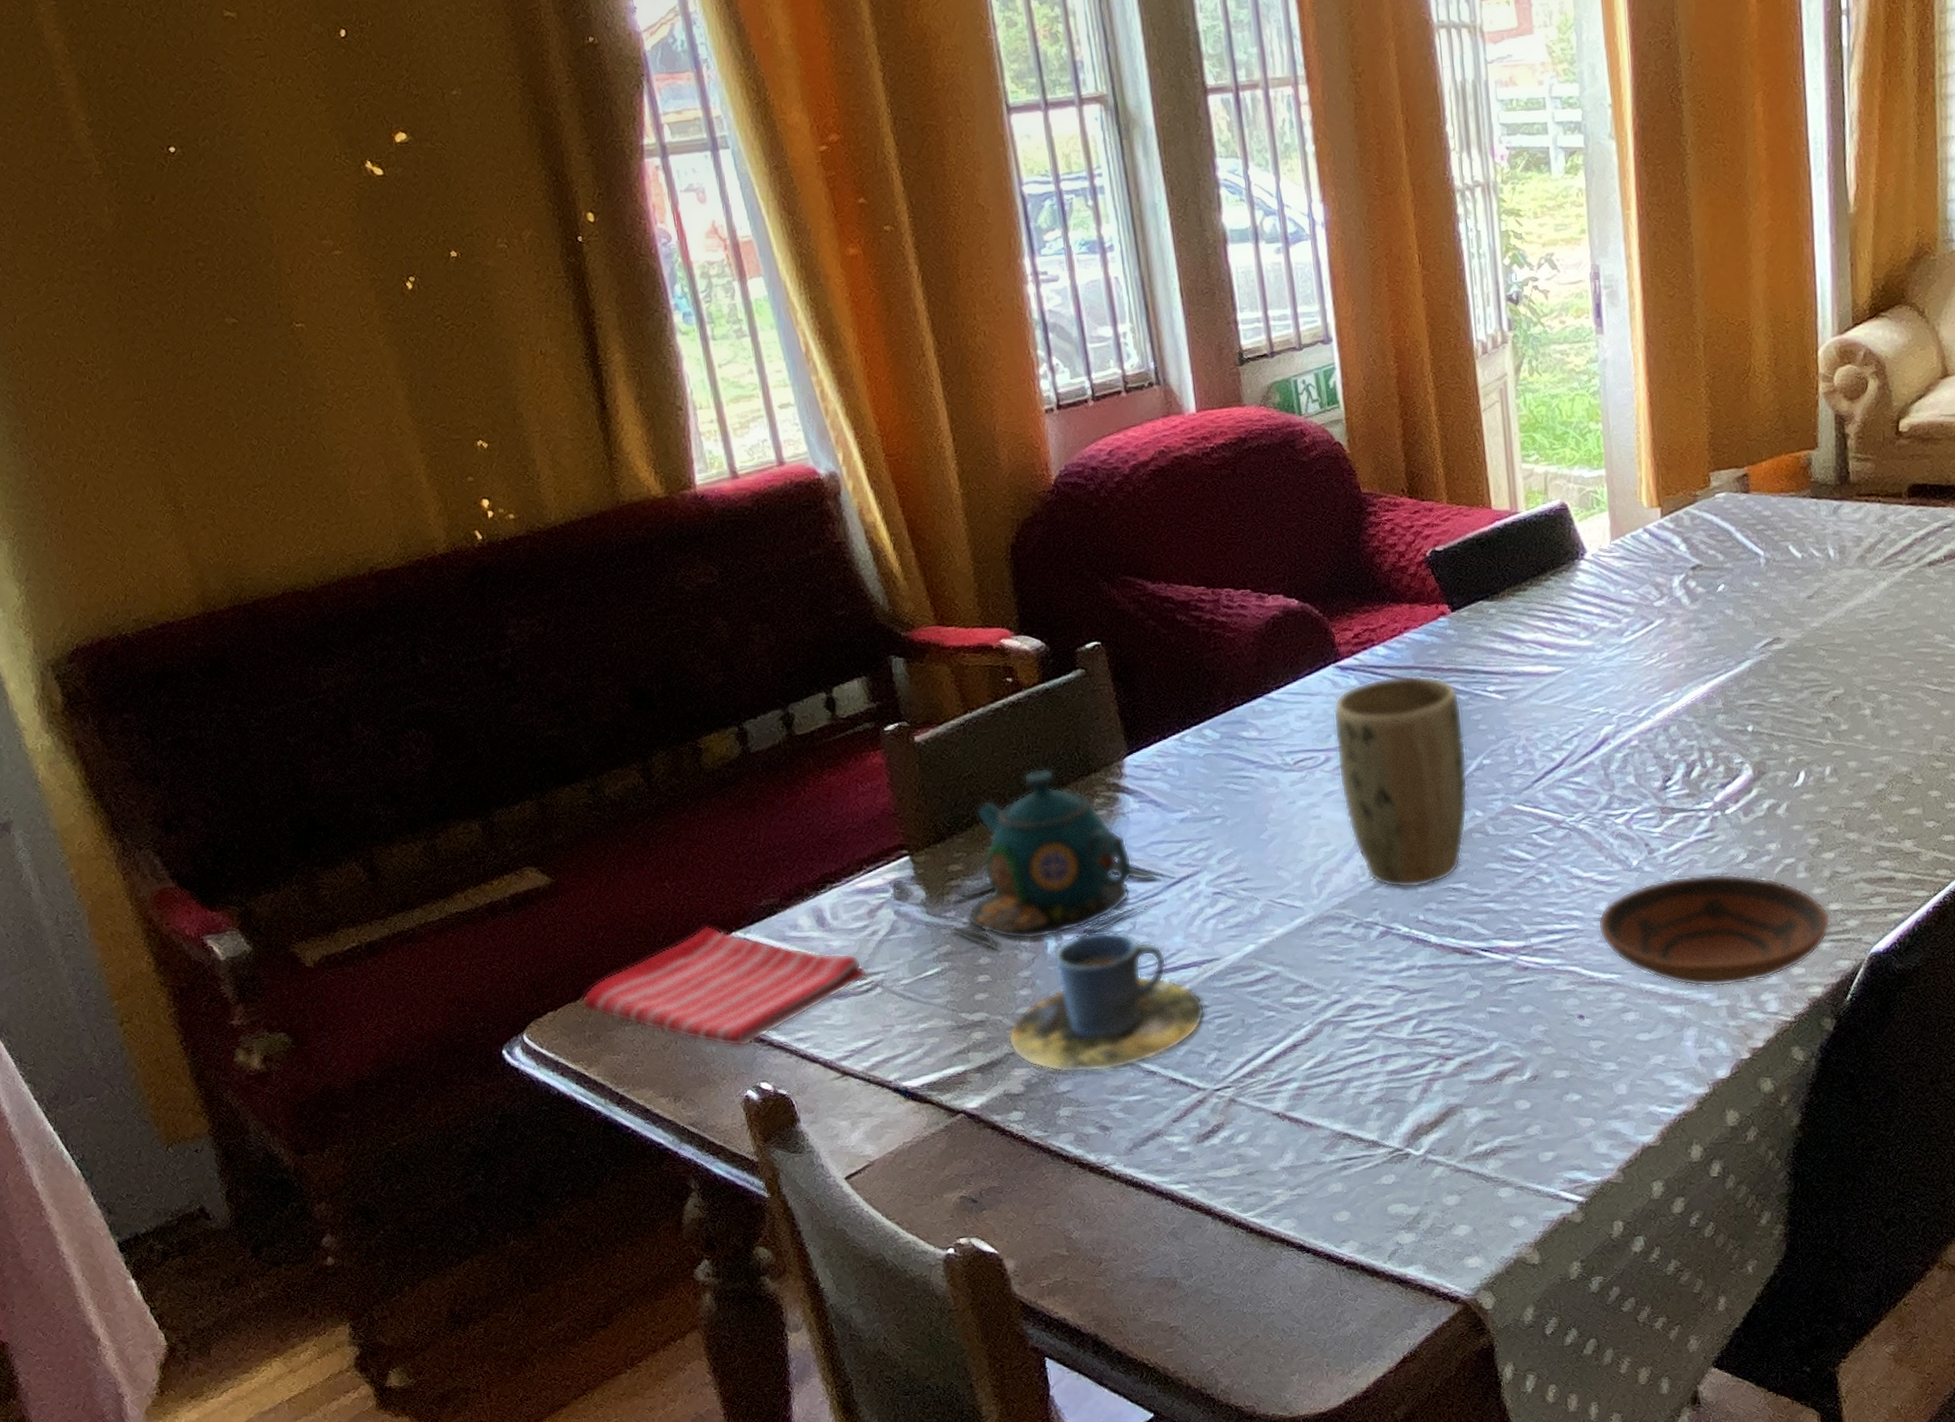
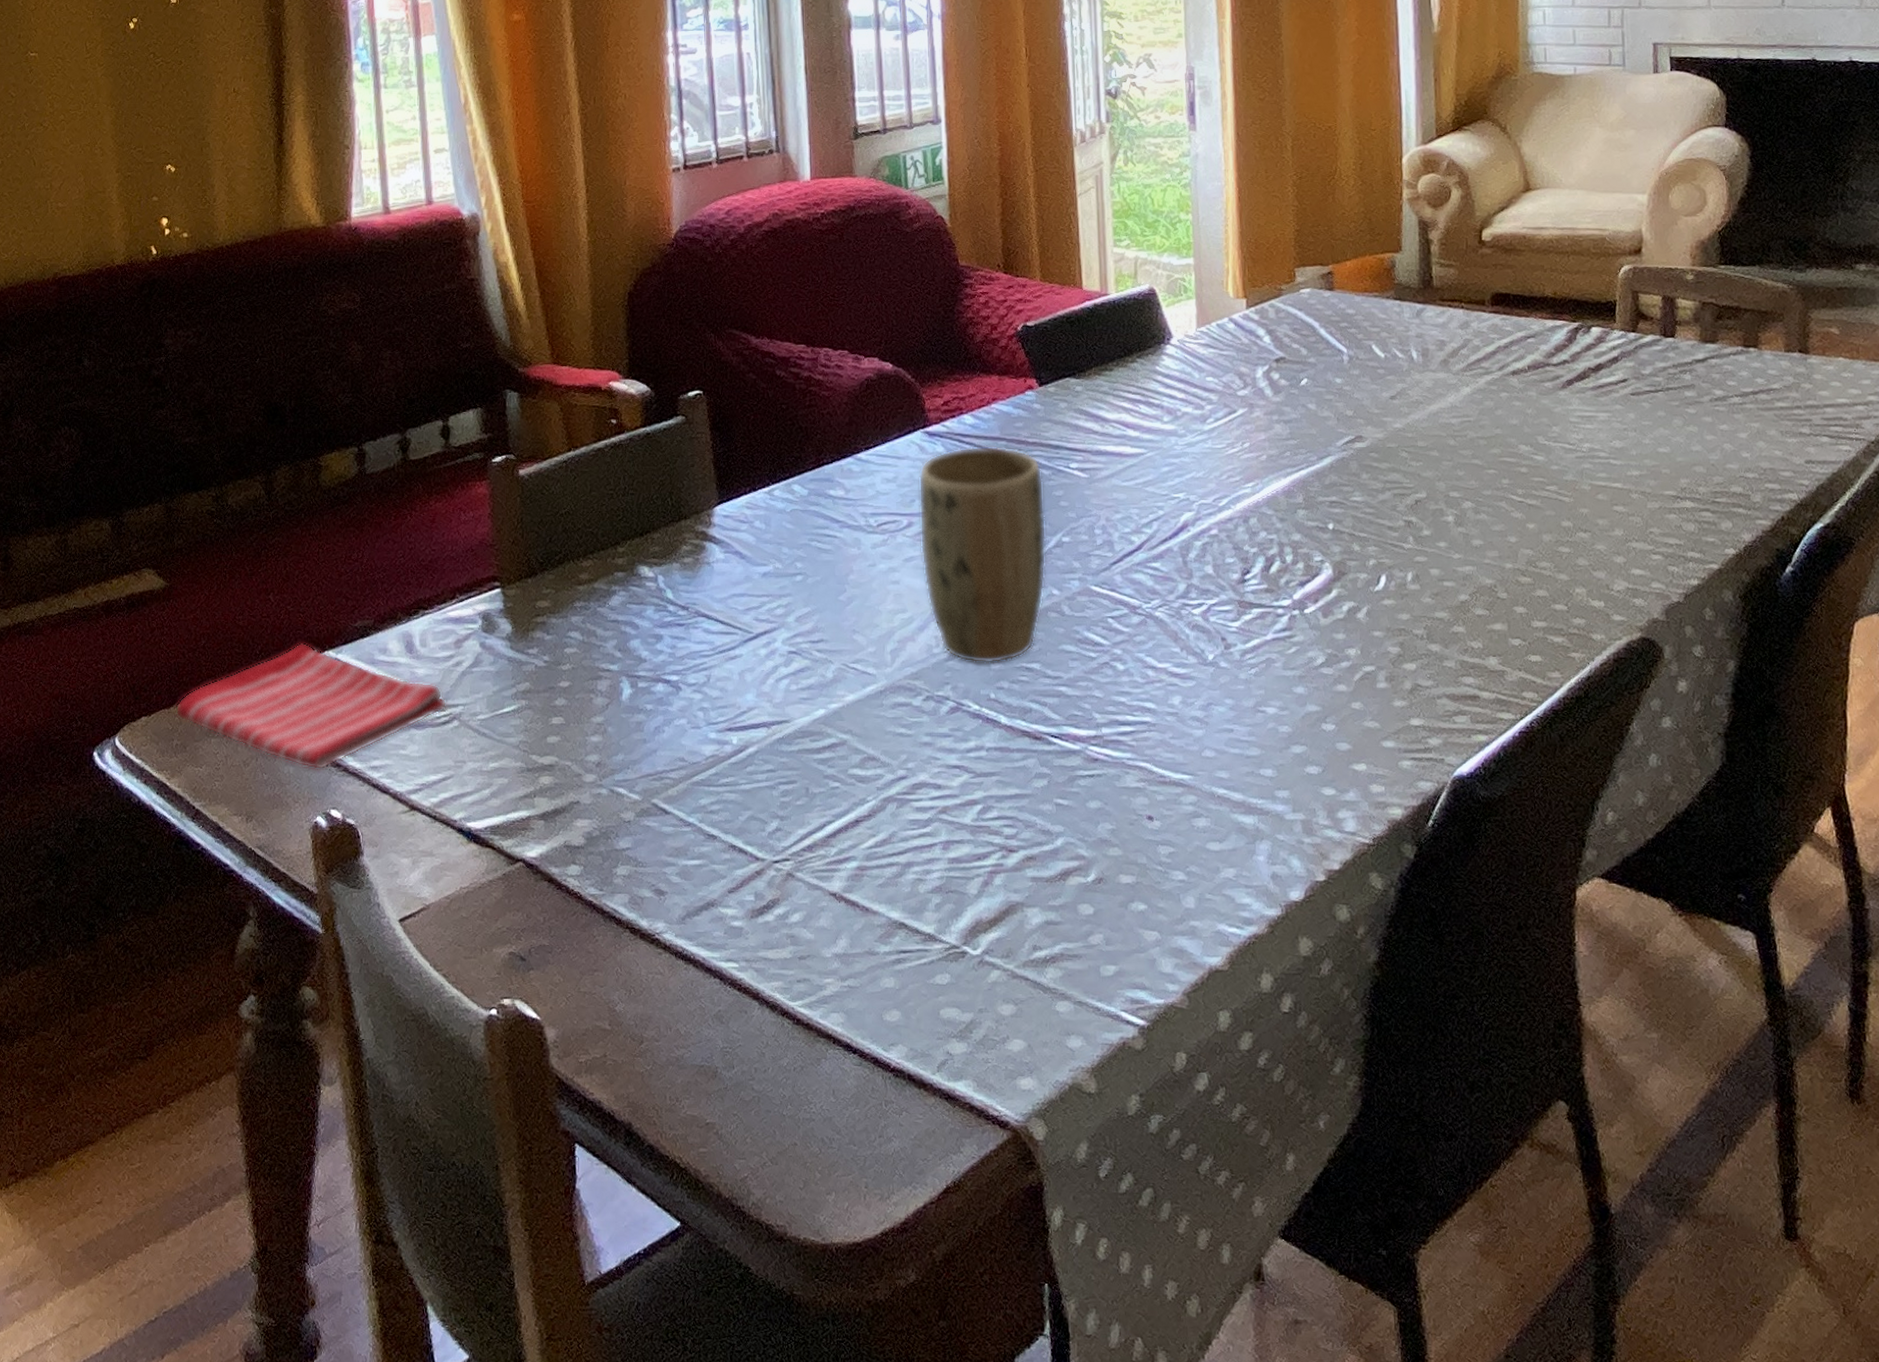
teapot: present [943,768,1165,951] -> none [525,510,743,693]
cup: present [1008,931,1205,1073] -> none [575,682,771,830]
bowl: present [1597,873,1831,987] -> none [1170,676,1412,798]

